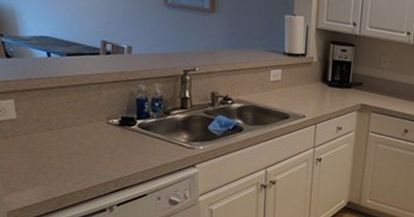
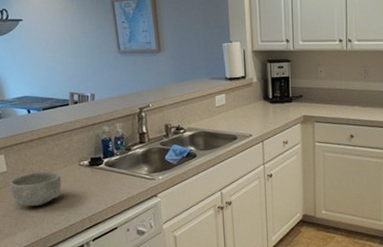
bowl: none [18,124,84,162] -> present [9,172,62,207]

